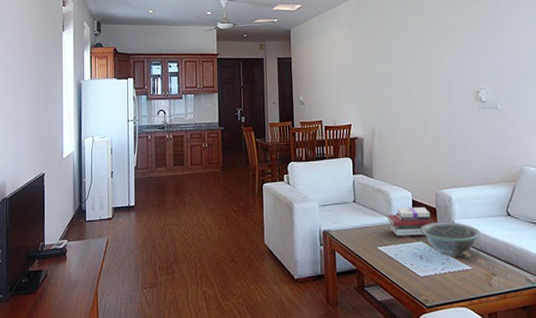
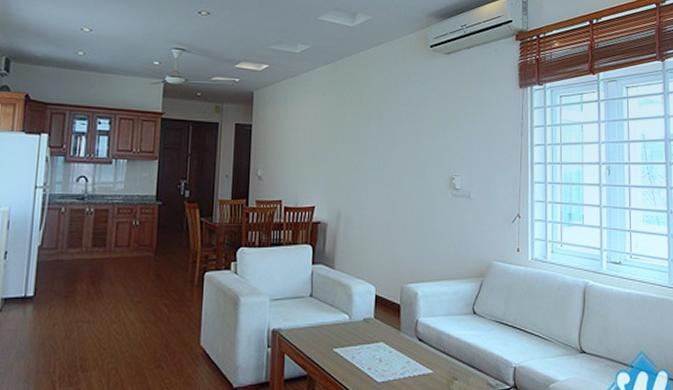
books: present [387,207,431,236] -> none [347,302,394,336]
decorative bowl: present [420,222,481,257] -> none [381,321,445,360]

